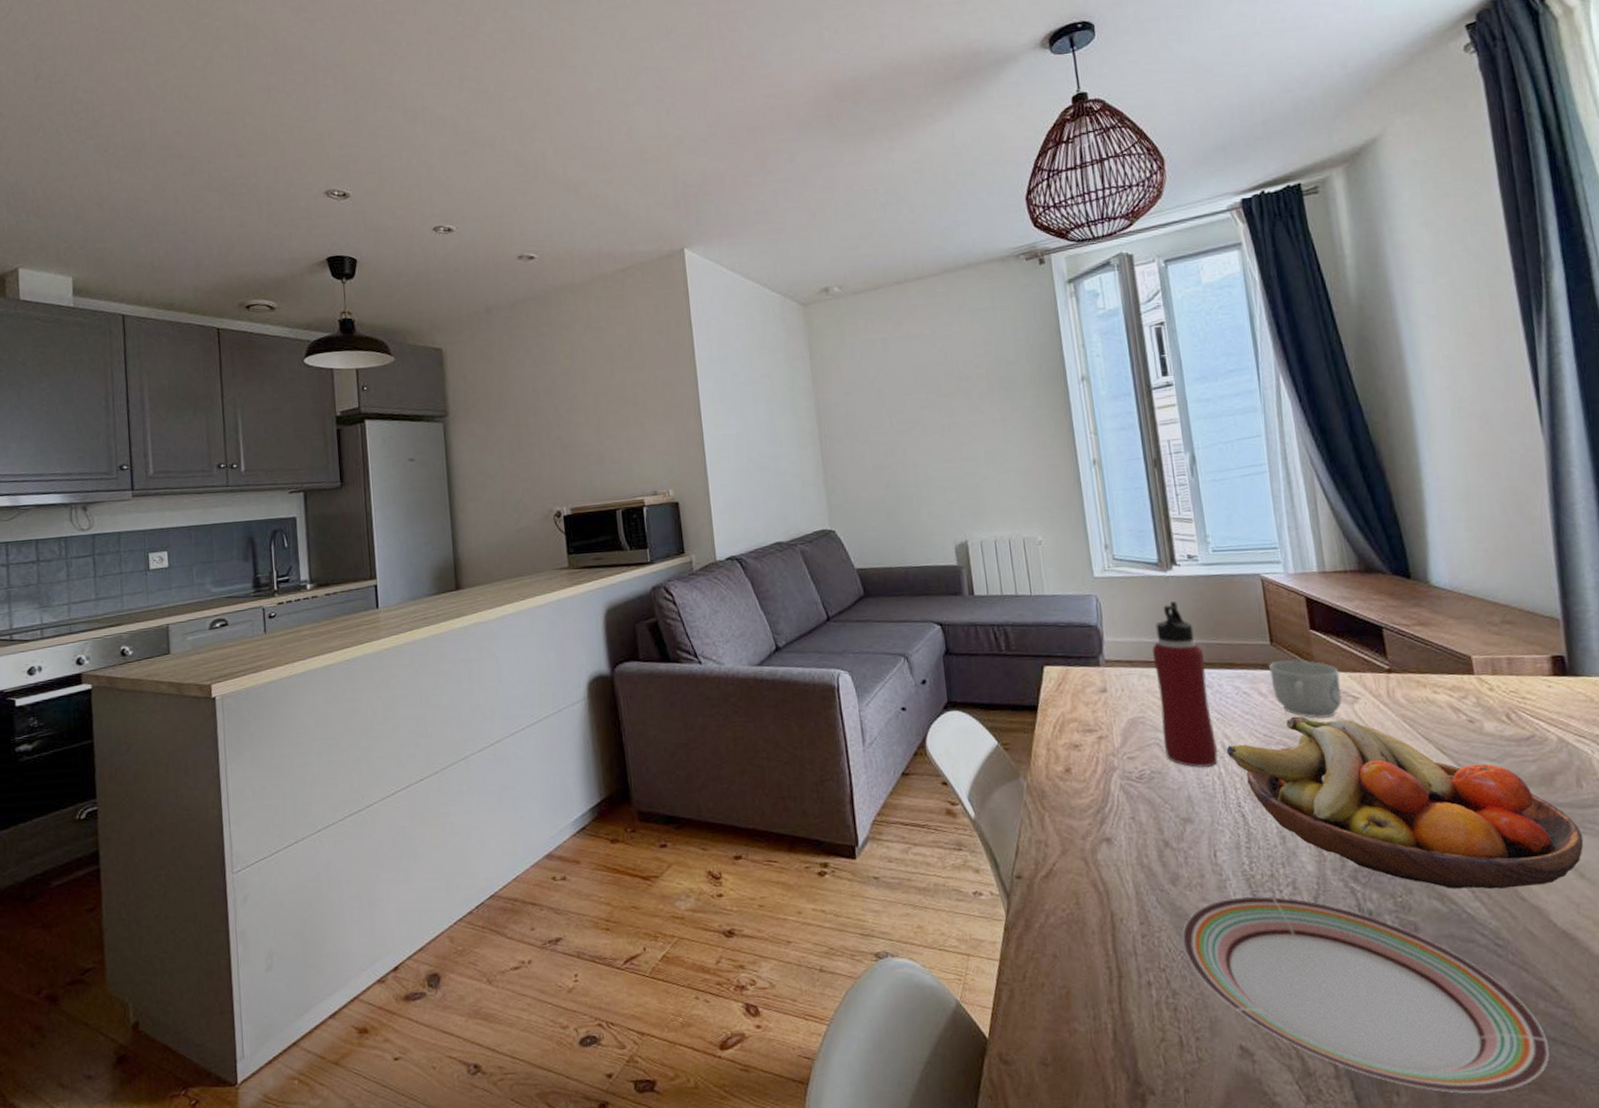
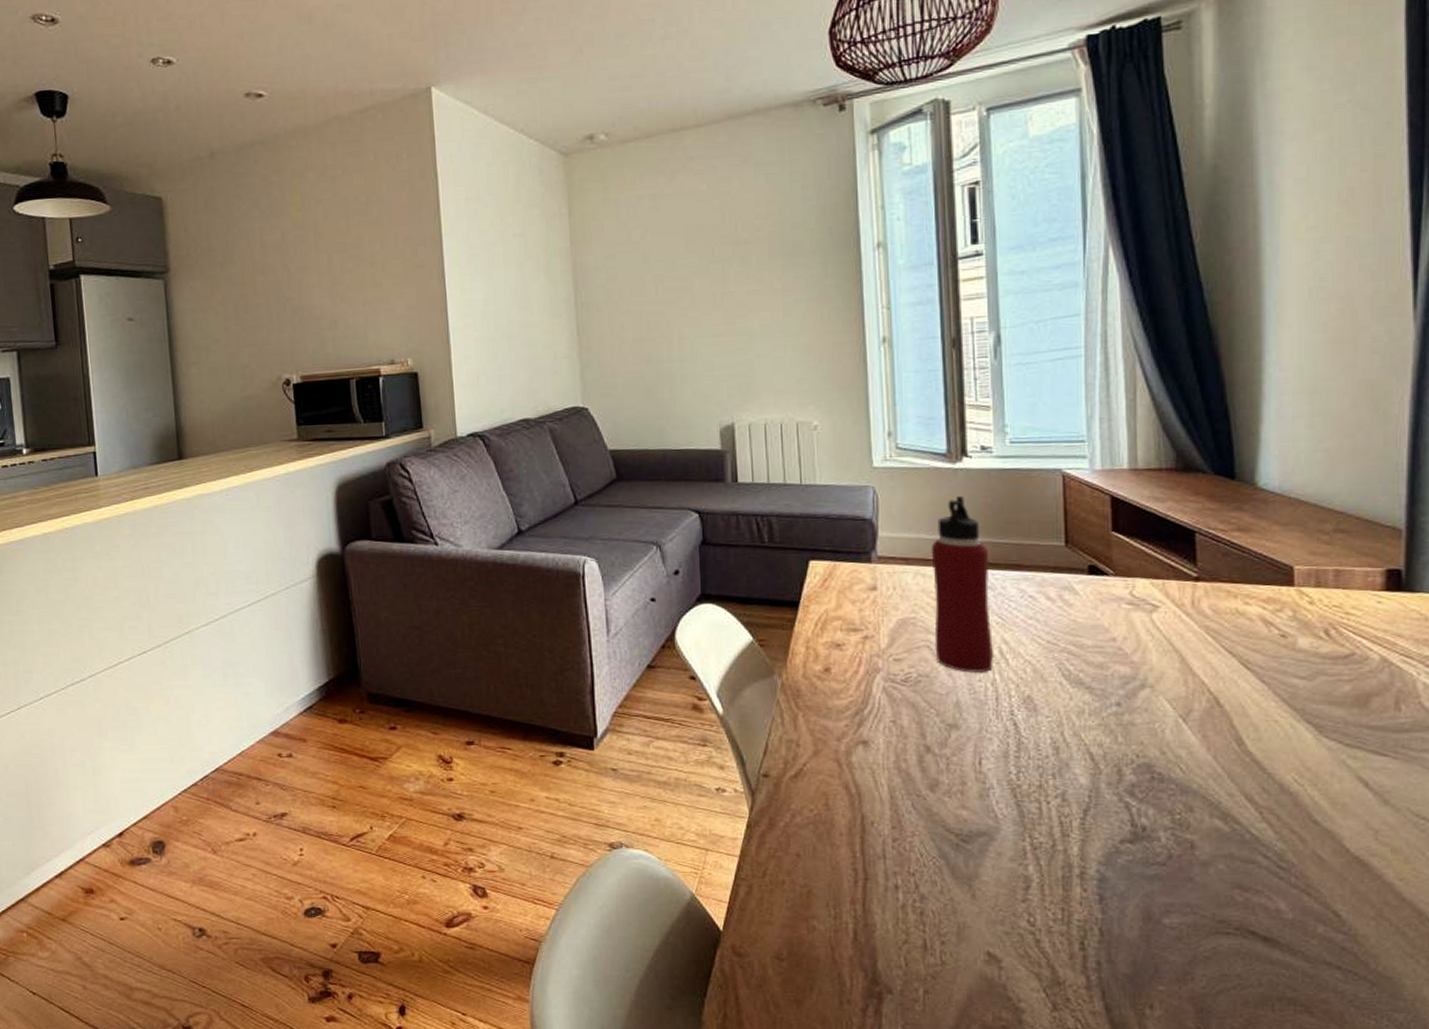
plate: present [1181,896,1550,1094] -> none [935,806,1323,1012]
fruit bowl: present [1226,716,1584,890] -> none [1003,623,1393,811]
mug: present [1269,660,1342,719] -> none [1061,563,1140,627]

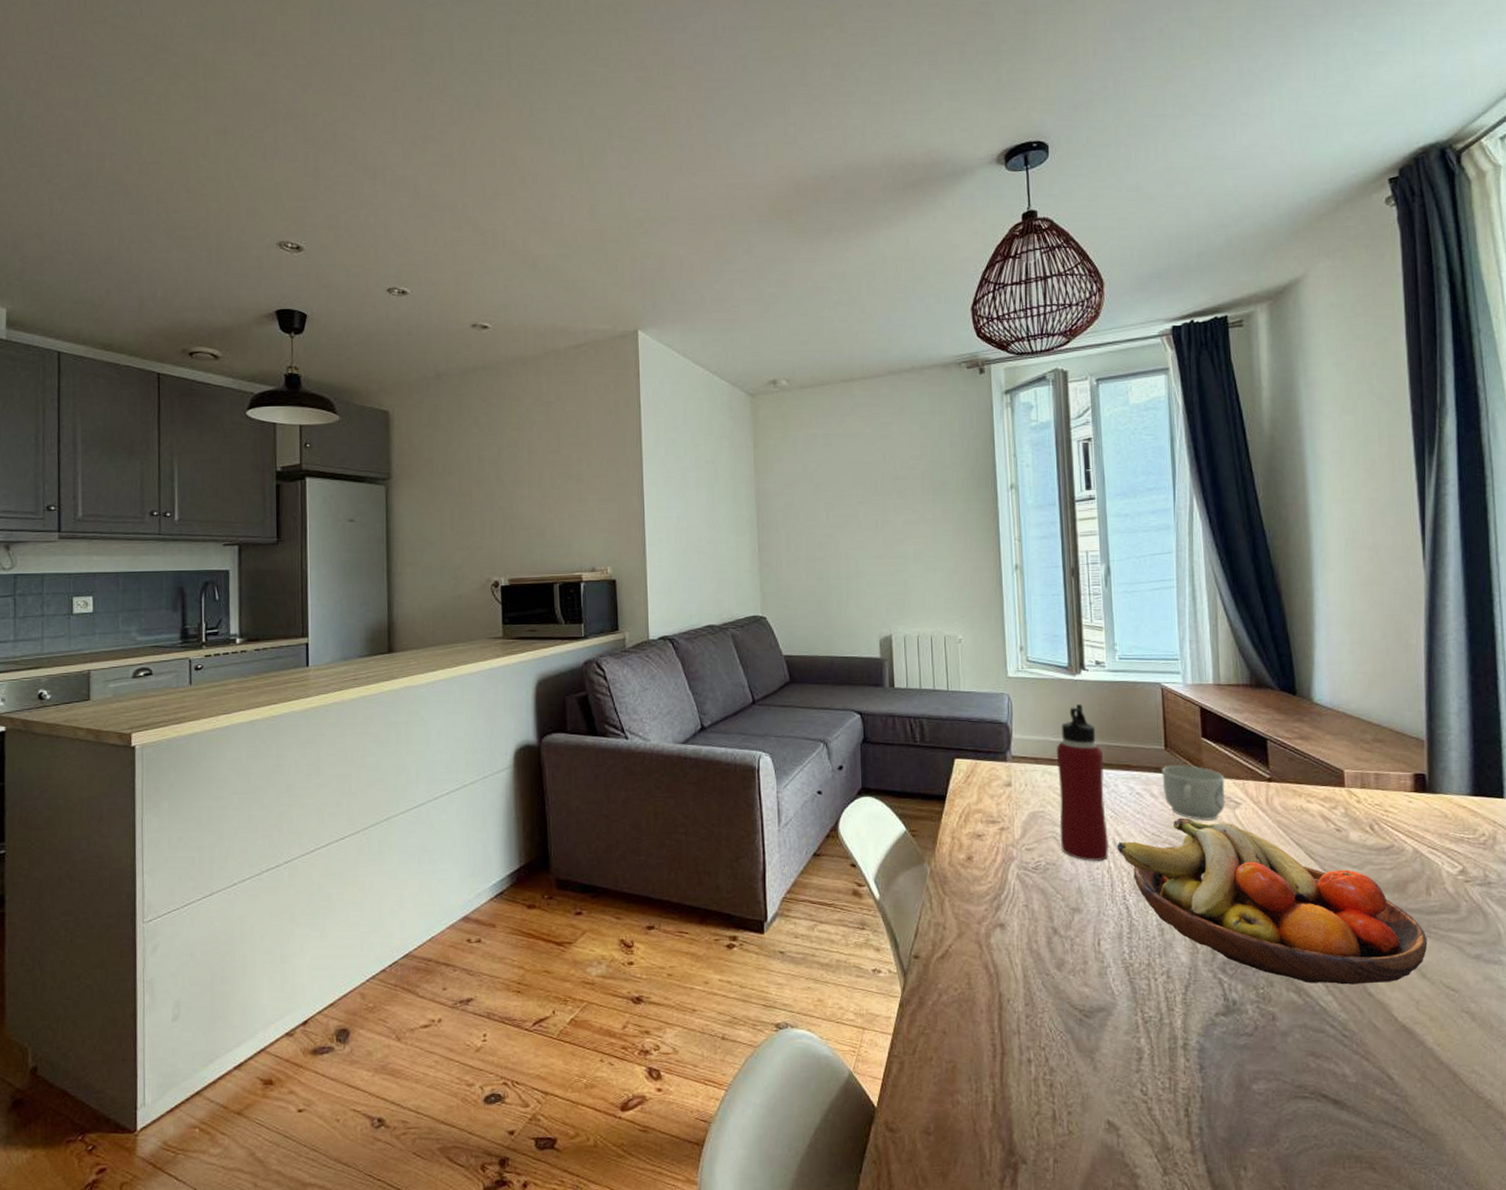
fruit bowl: none [1003,623,1393,811] -> present [1117,817,1428,985]
mug: none [1061,563,1140,627] -> present [1162,764,1225,821]

